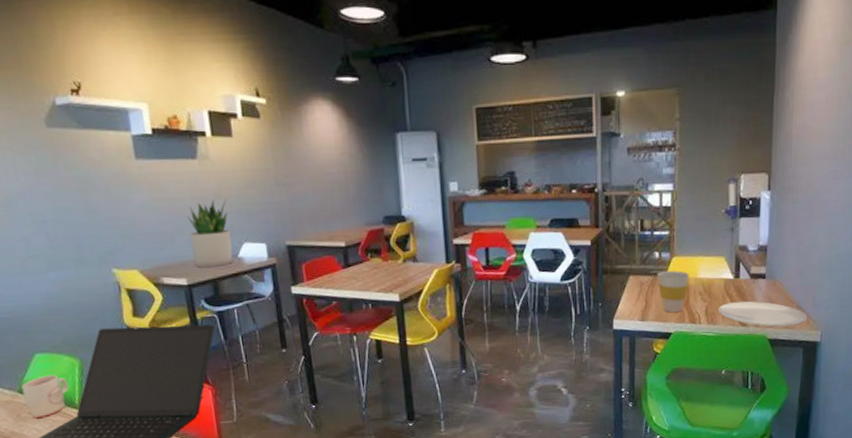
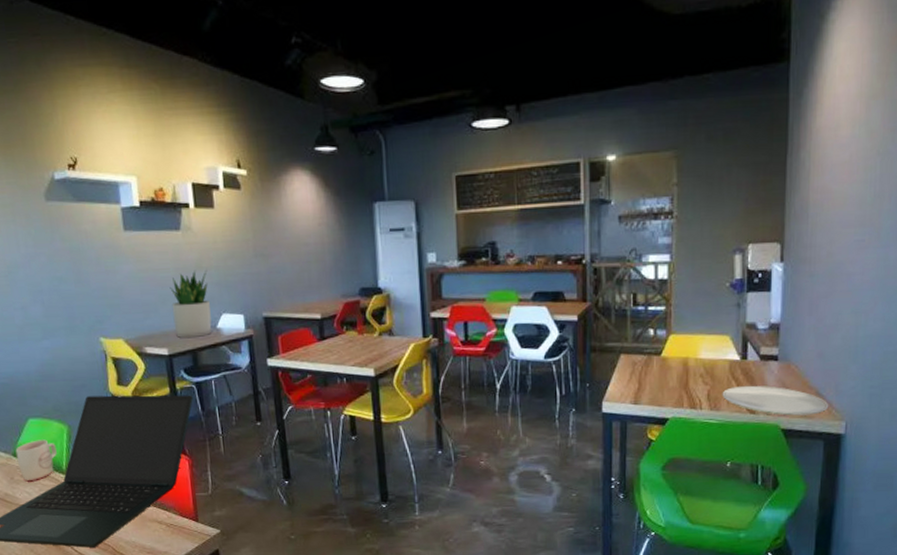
cup: present [657,270,689,313] -> none [651,349,688,397]

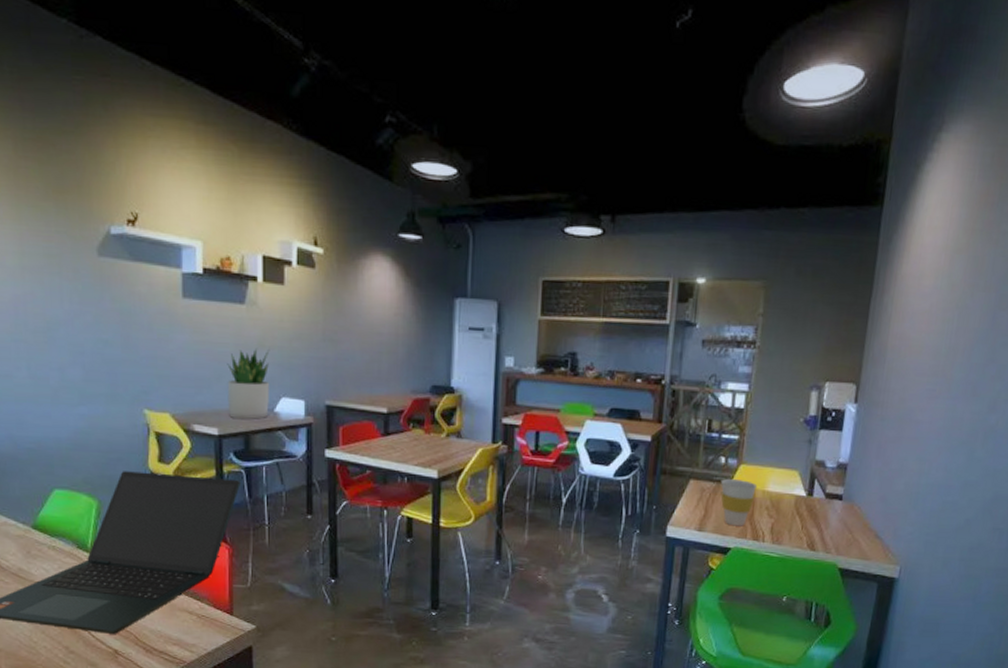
mug: present [15,439,57,482] -> none [35,513,83,558]
cup: none [651,349,688,397] -> present [720,478,757,527]
plate: present [722,385,829,416] -> none [785,522,886,557]

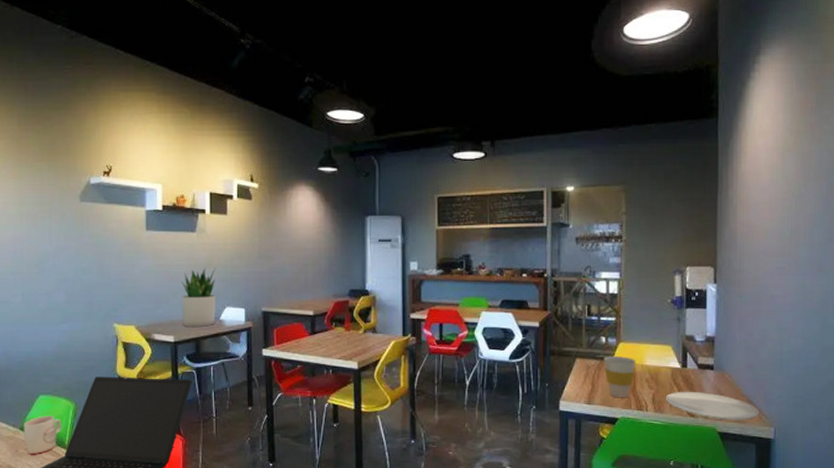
mug: none [35,513,83,558] -> present [23,415,61,455]
plate: none [785,522,886,557] -> present [665,391,759,420]

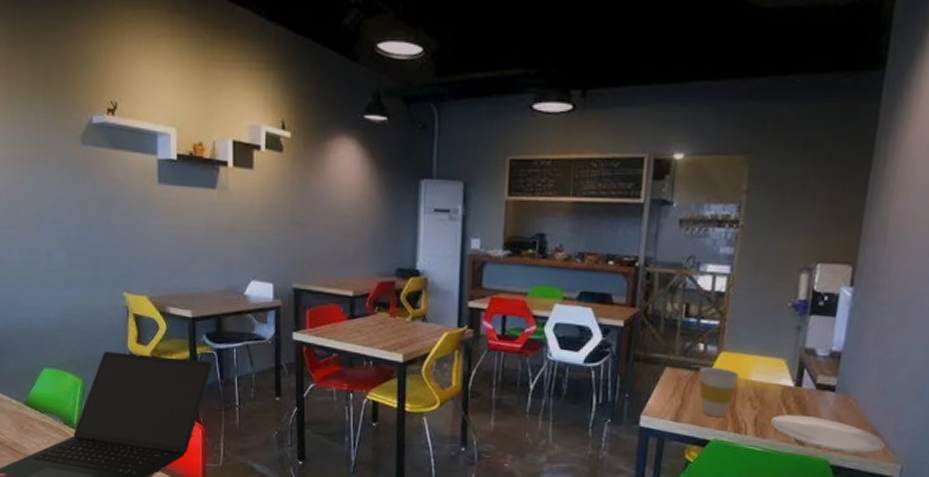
mug: present [23,415,61,455] -> none [27,390,69,433]
planter: present [181,267,216,328] -> none [200,231,240,303]

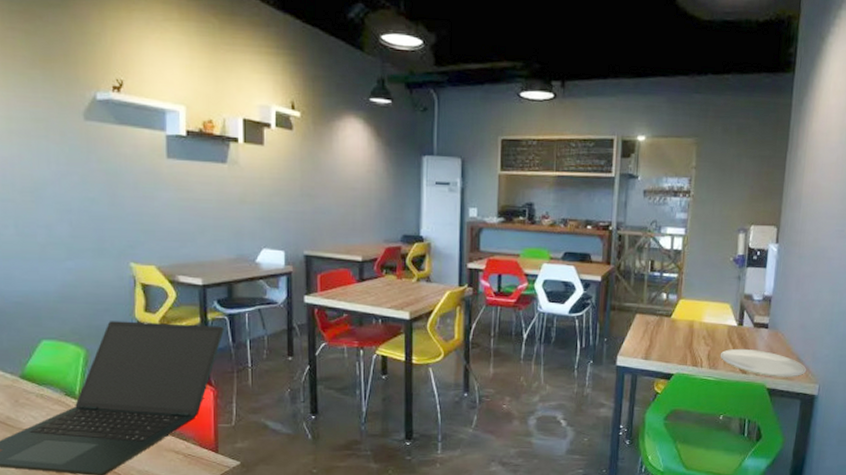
cup: present [699,366,739,418] -> none [663,312,694,354]

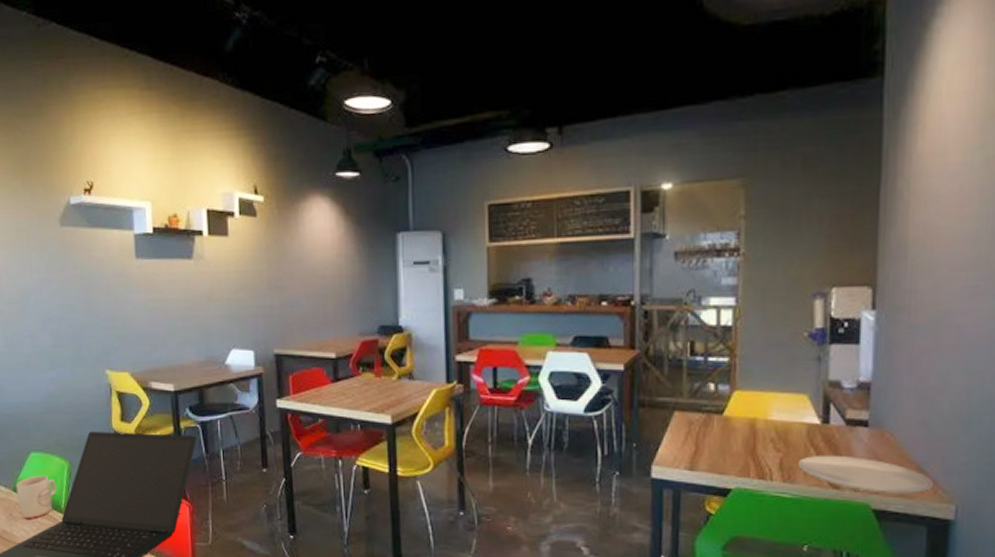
mug: none [23,362,71,405] -> present [16,475,57,519]

